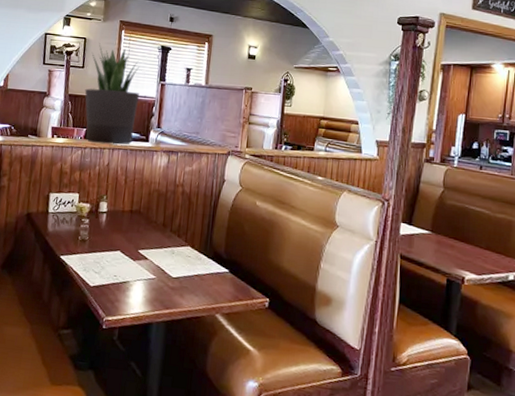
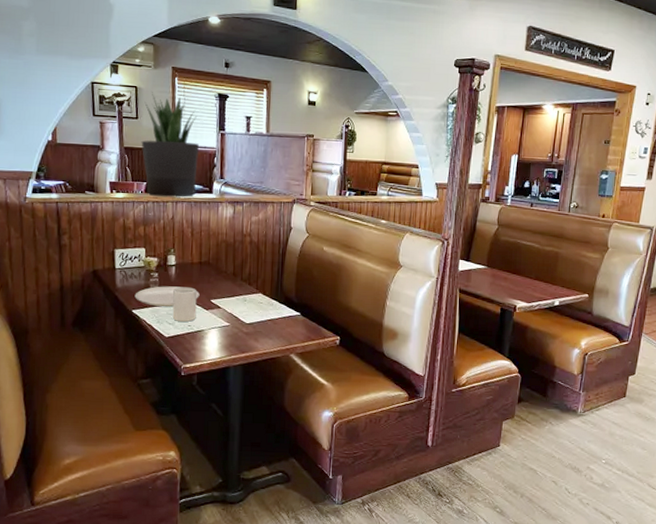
plate: none [64,233,128,255] -> present [134,286,200,308]
mug: none [99,235,125,272] -> present [172,287,197,323]

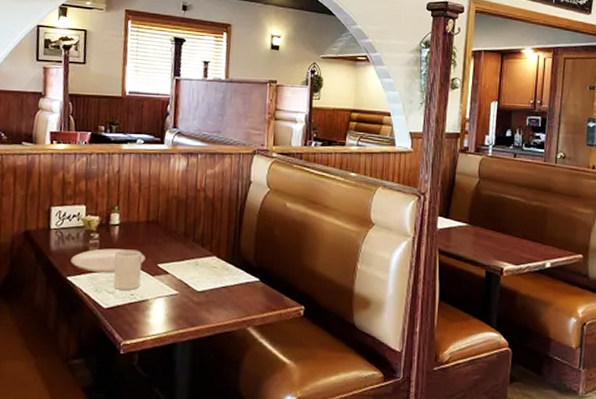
planter: present [141,92,199,198] -> none [87,35,151,149]

